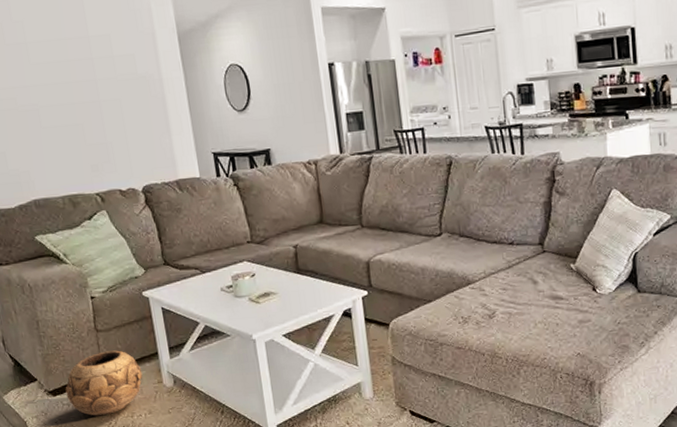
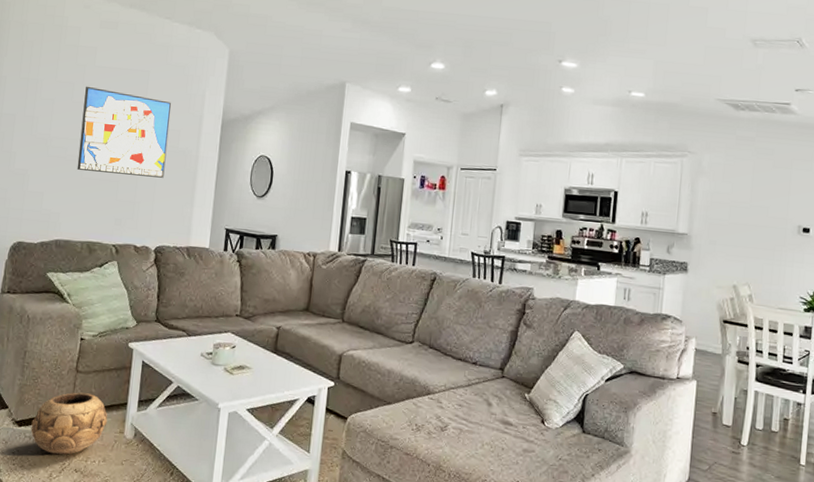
wall art: none [16,23,131,120] -> present [77,86,171,178]

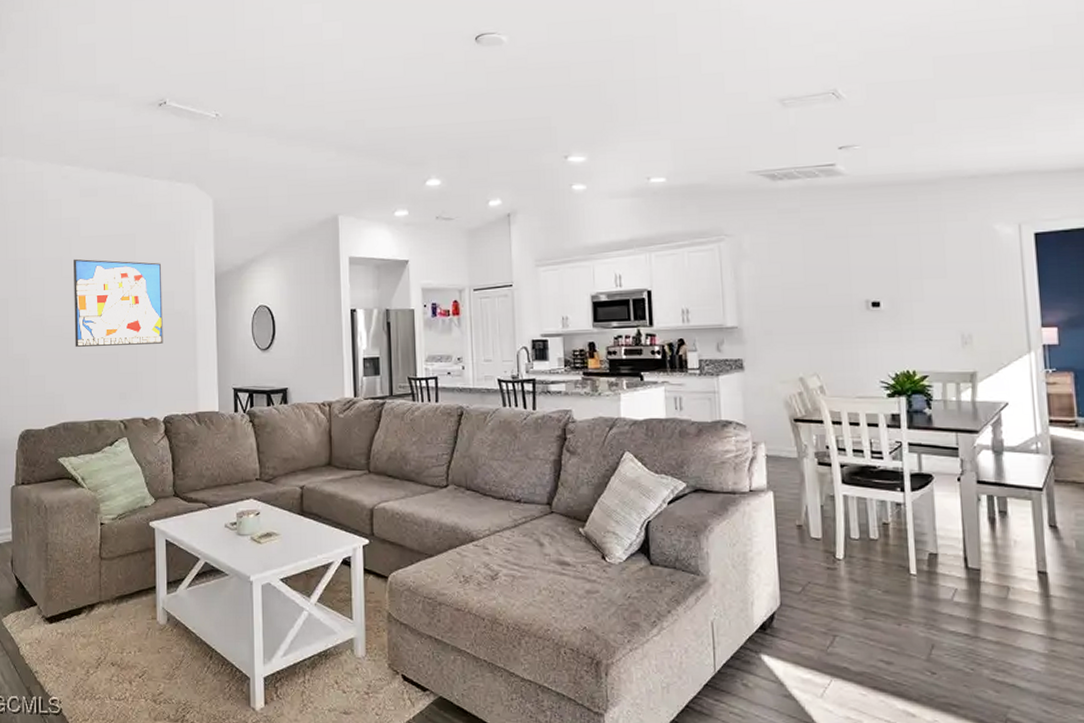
decorative bowl: present [30,392,108,455] -> none [62,580,138,649]

